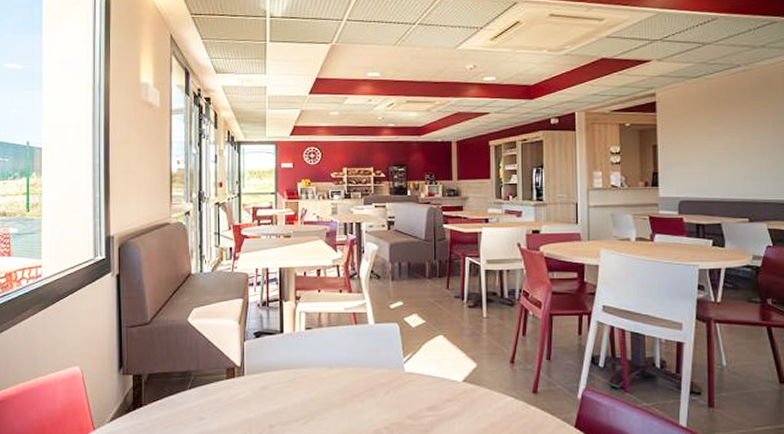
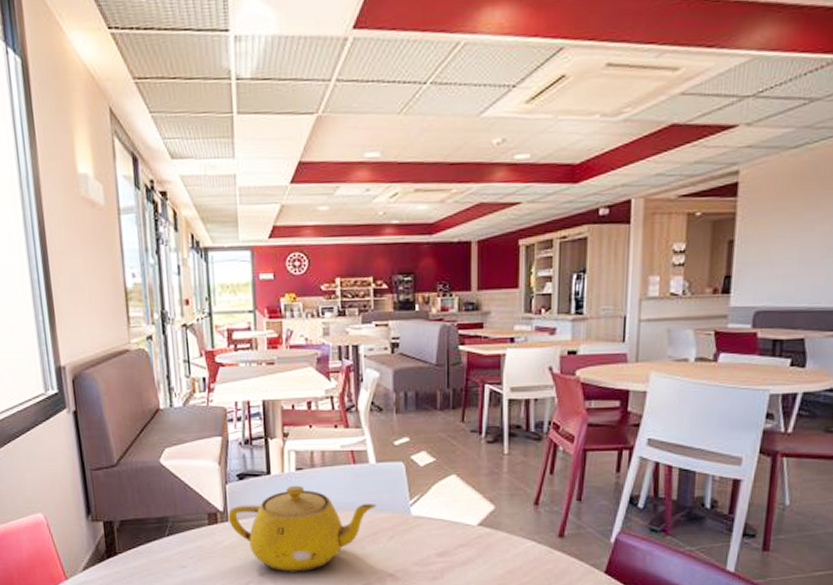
teapot: none [244,343,375,425] -> present [228,485,377,573]

